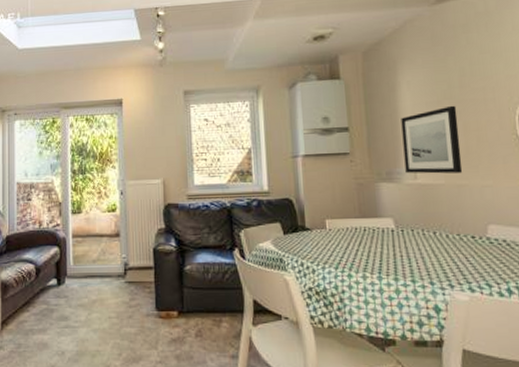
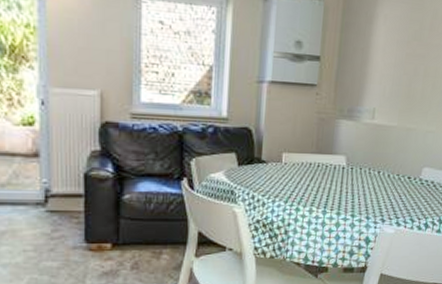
wall art: present [401,105,463,174] -> none [365,47,423,117]

